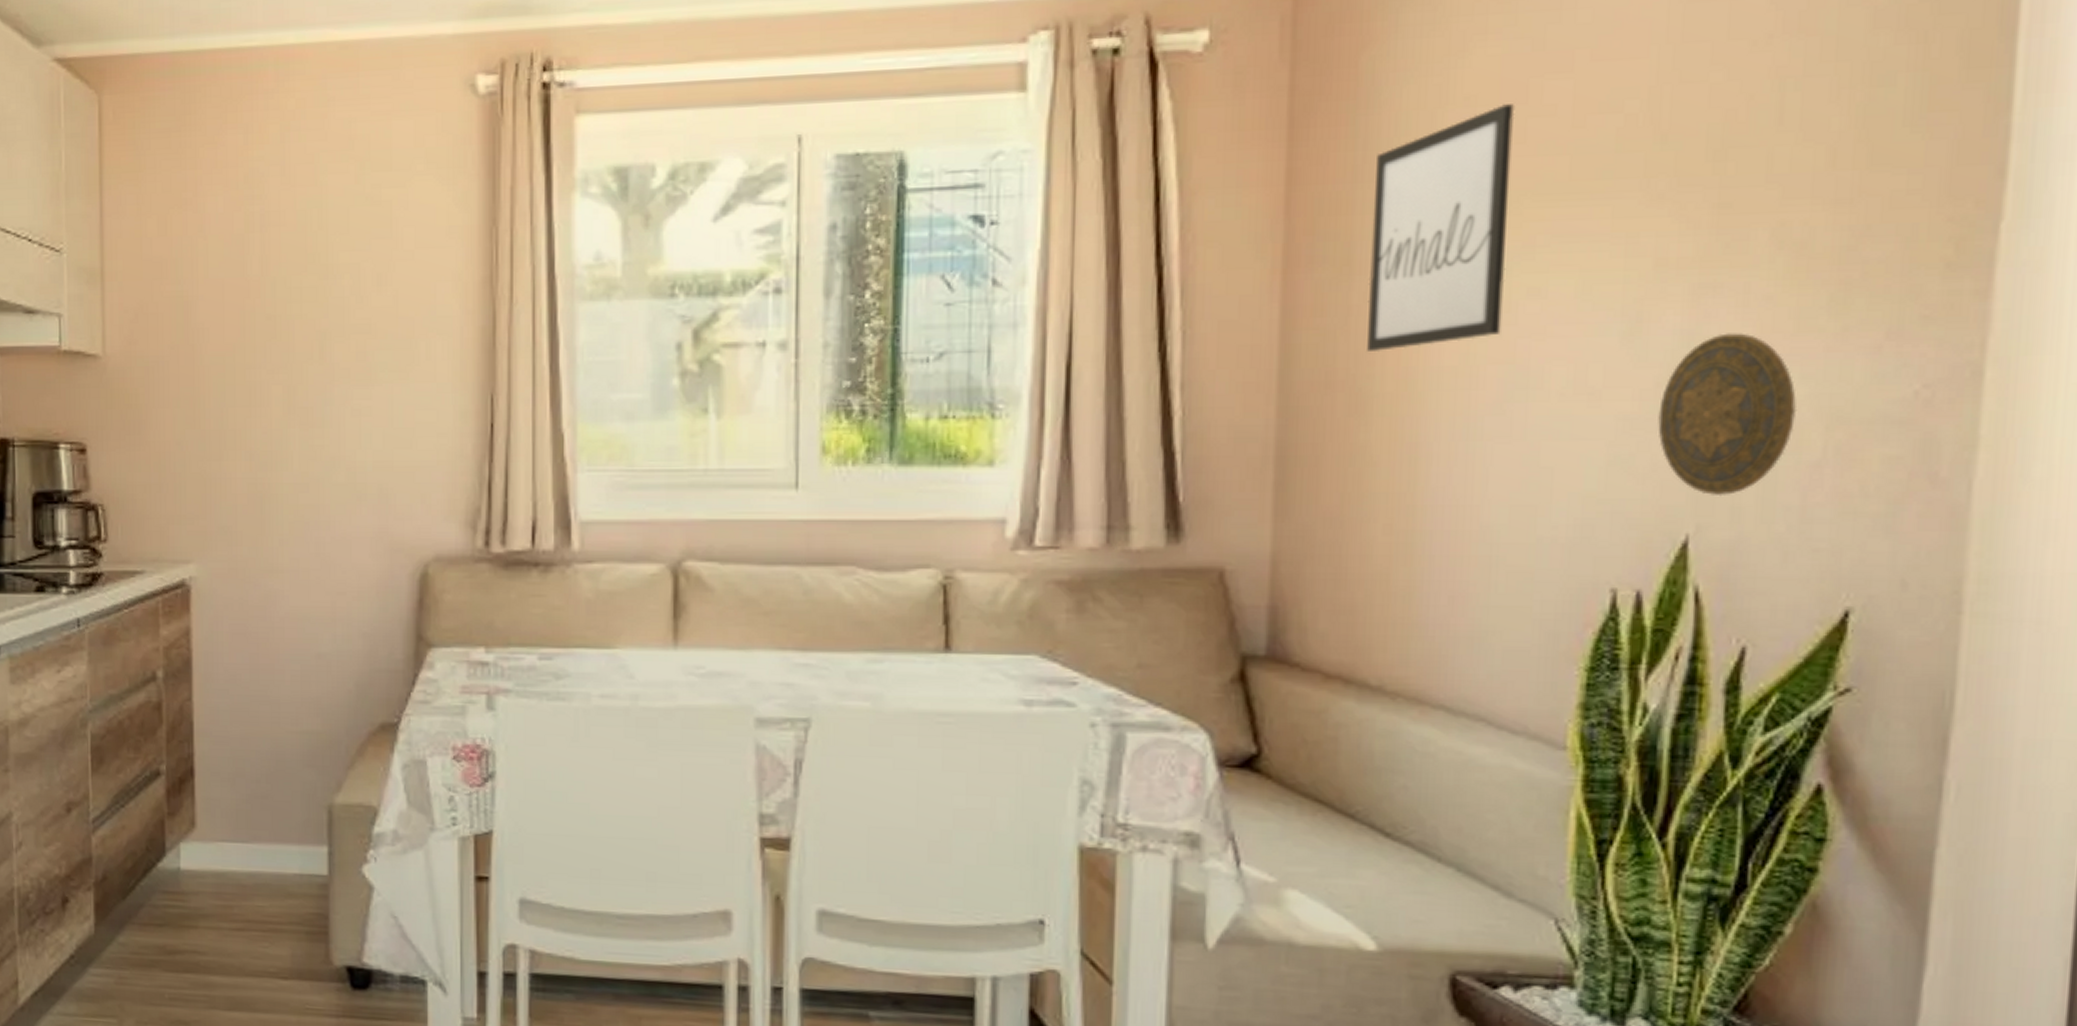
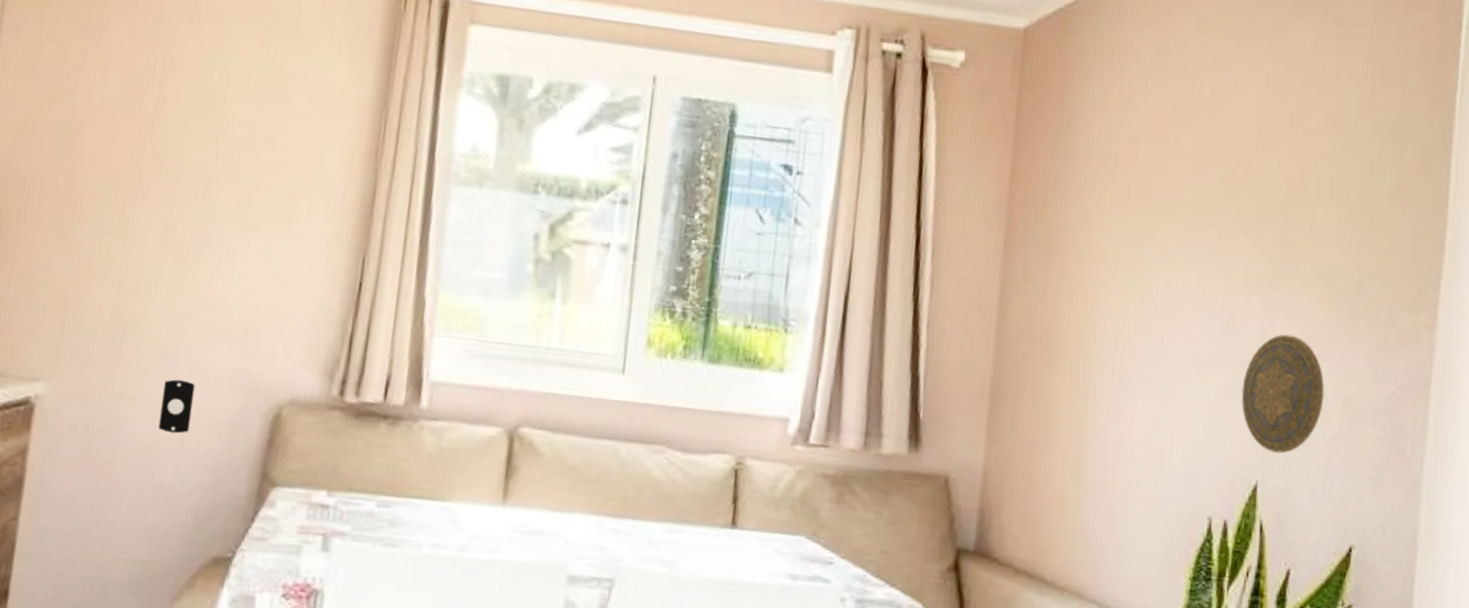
light switch: none [308,547,339,602] -> present [158,379,195,434]
wall art: present [1367,104,1515,353] -> none [1058,145,1162,317]

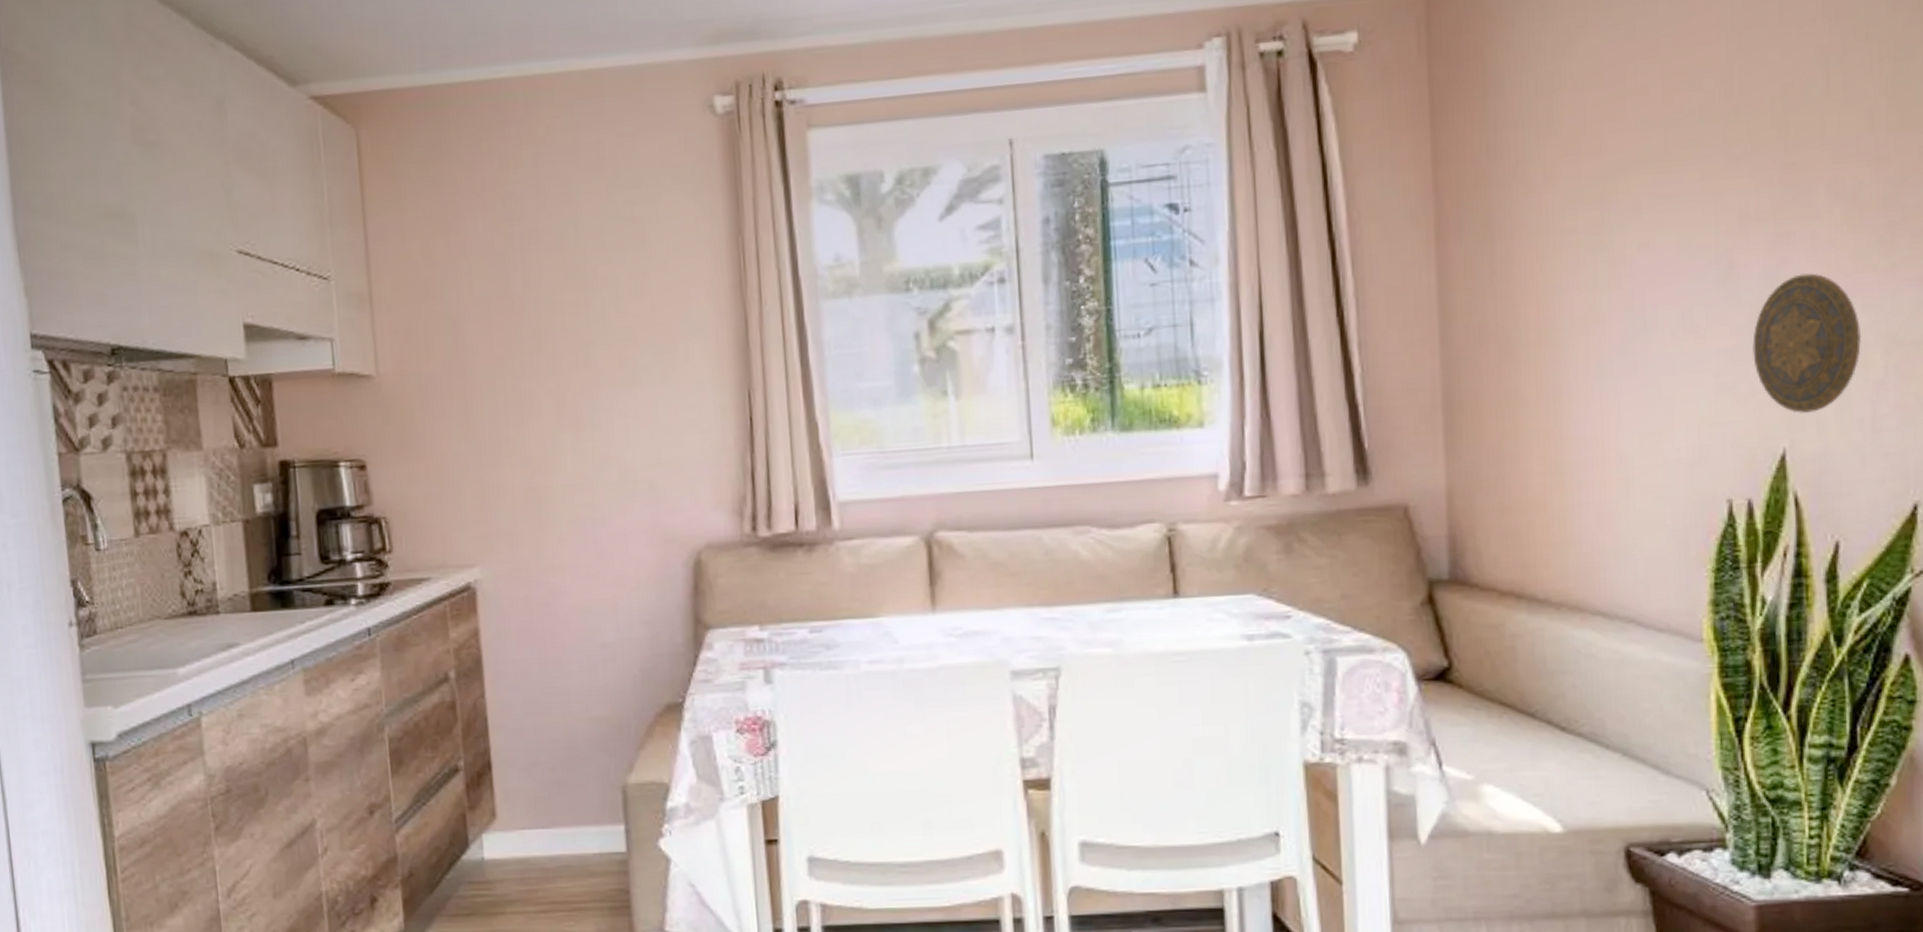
light switch: present [158,379,195,434] -> none [587,542,619,595]

